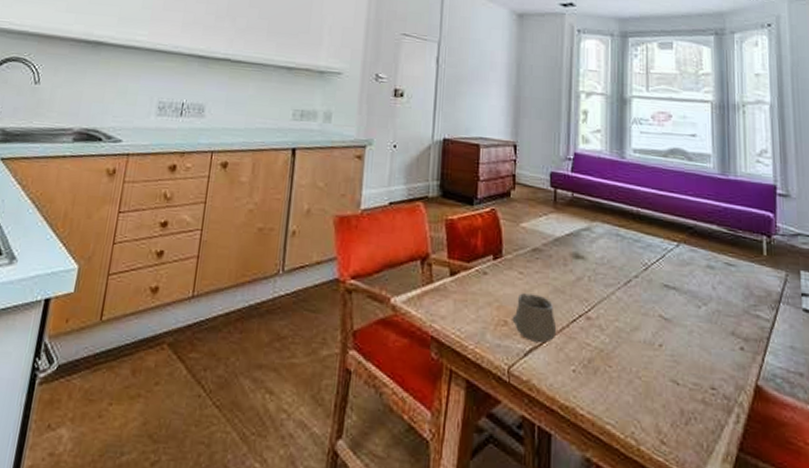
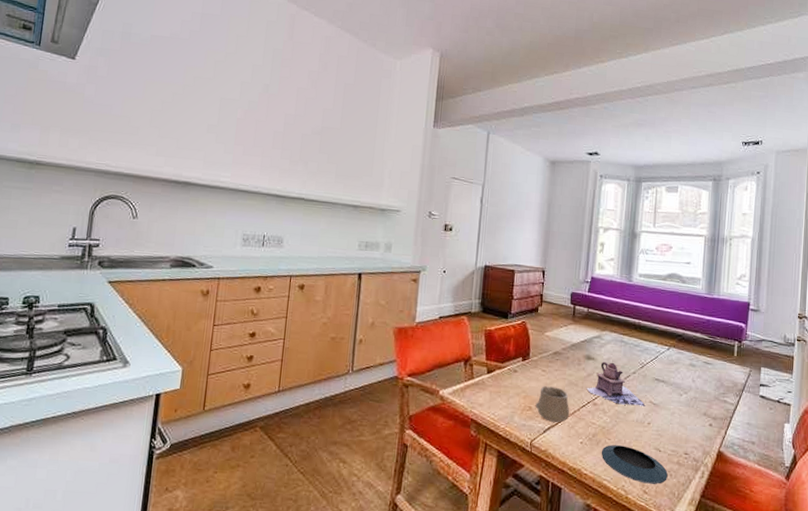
teapot: none [576,261,654,322] -> present [586,361,646,406]
saucer: none [600,374,691,432] -> present [601,445,668,484]

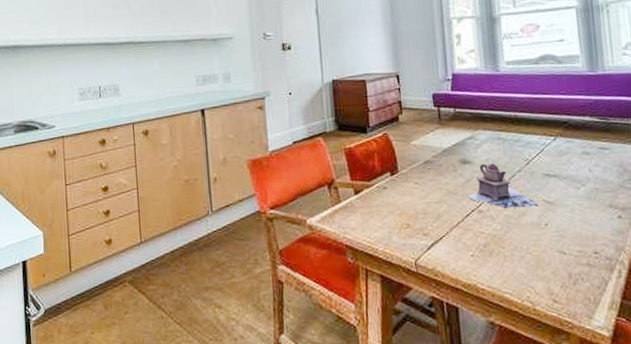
cup: present [535,386,570,423] -> none [413,199,454,237]
saucer: present [601,445,668,484] -> none [496,253,579,292]

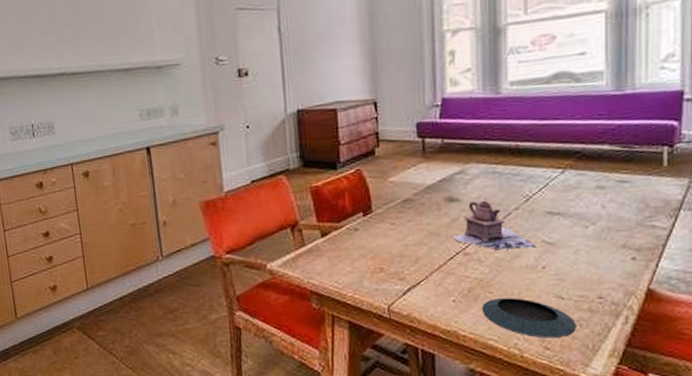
saucer: none [496,253,579,292] -> present [481,298,576,339]

